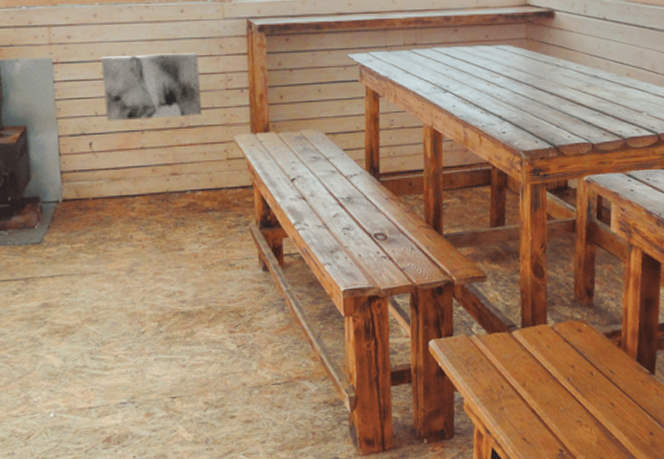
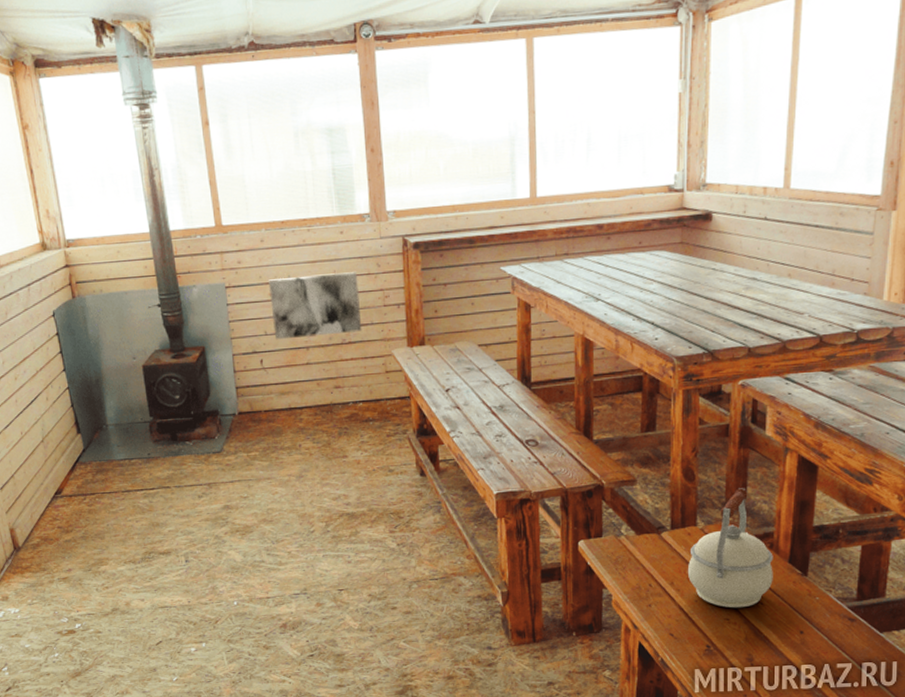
kettle: none [538,285,622,410] -> present [687,488,773,608]

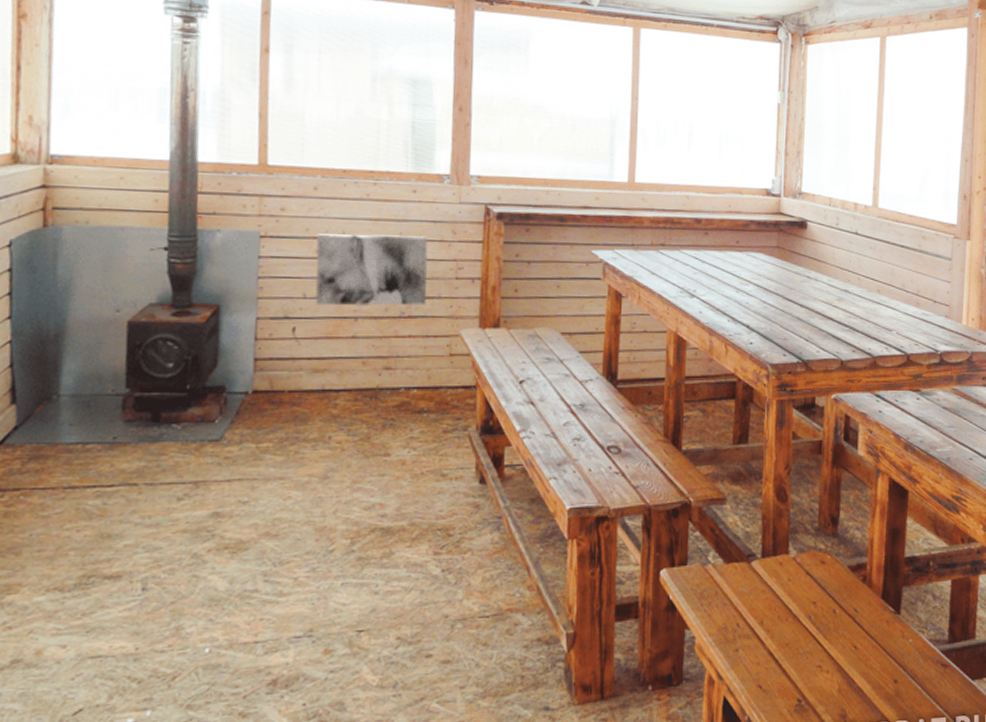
kettle: present [687,488,773,608] -> none [778,512,866,653]

